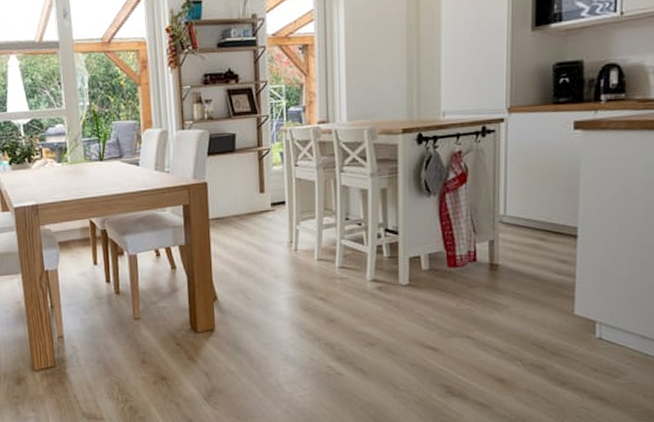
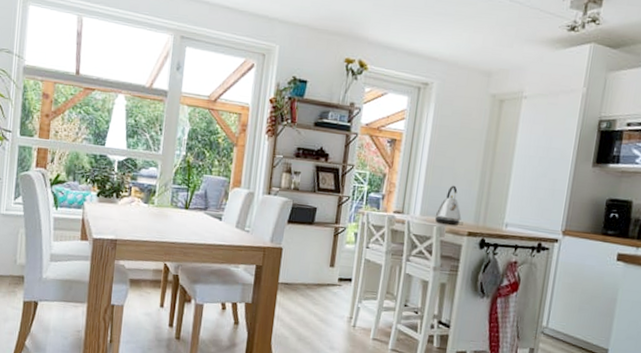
kettle: none [363,82,393,127] -> present [434,185,462,226]

